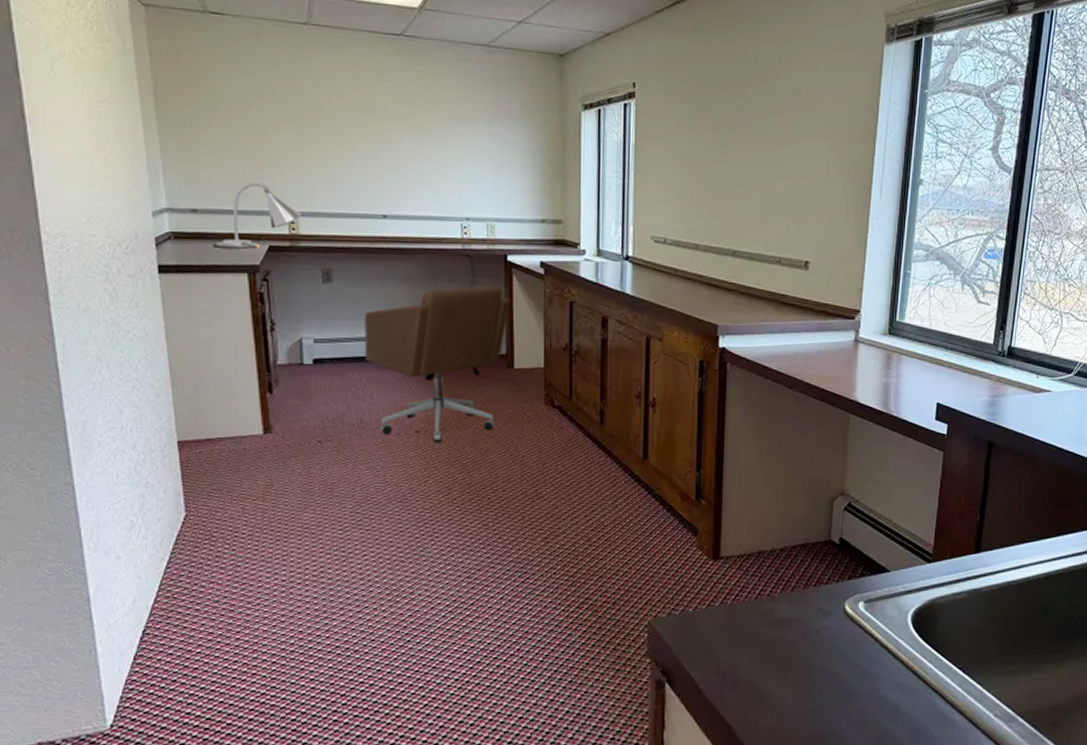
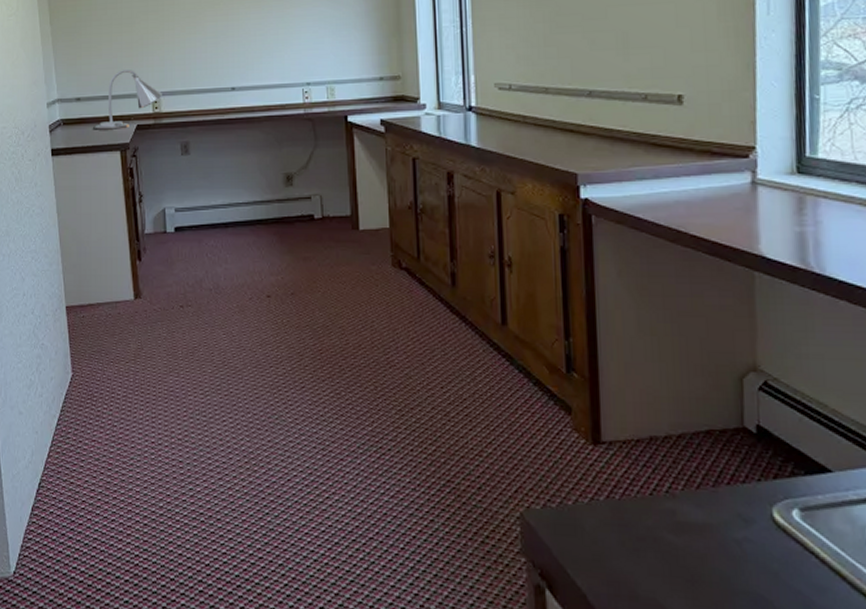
office chair: present [364,285,509,442] -> none [218,147,352,307]

